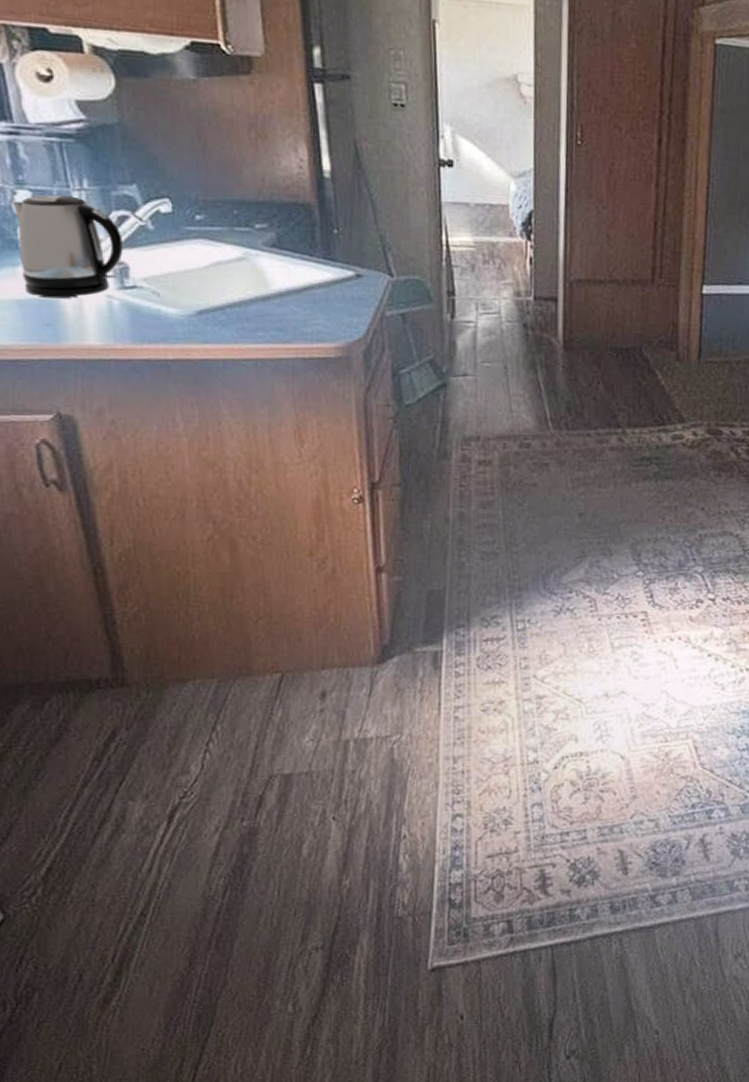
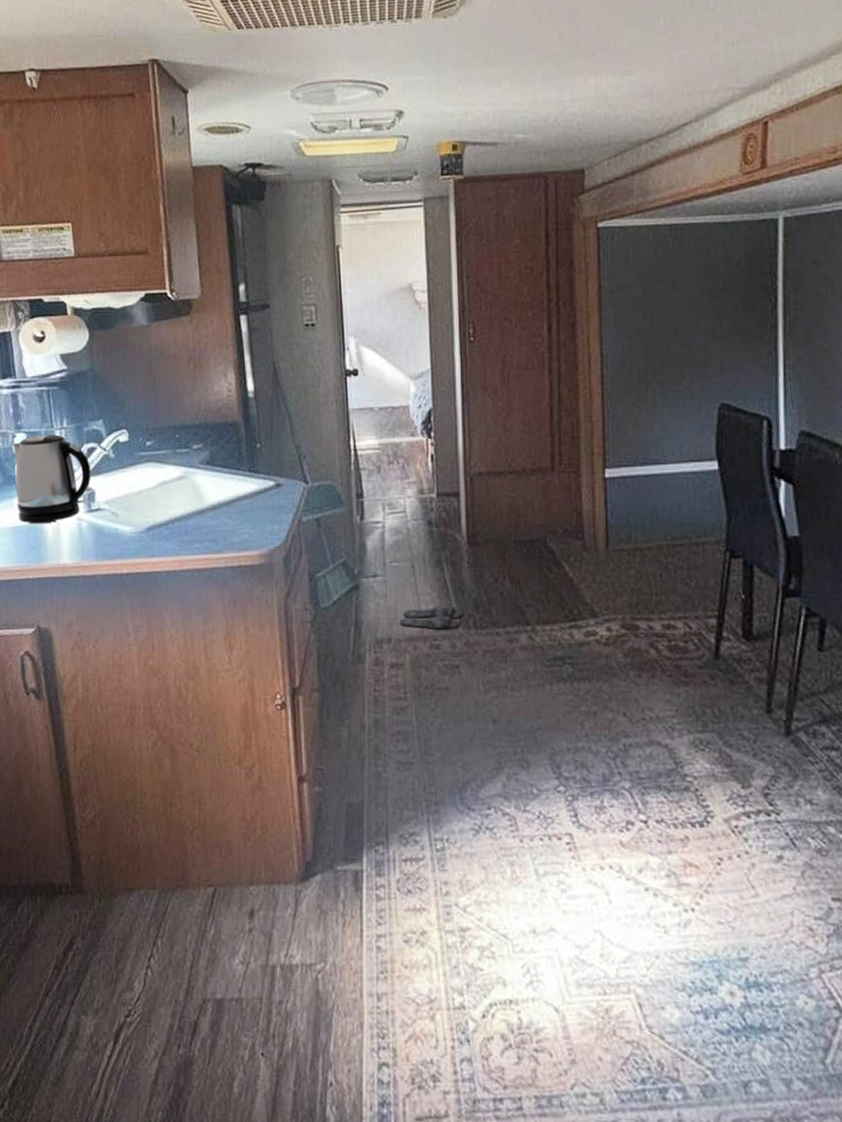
slippers: none [489,406,555,430] -> present [399,605,463,630]

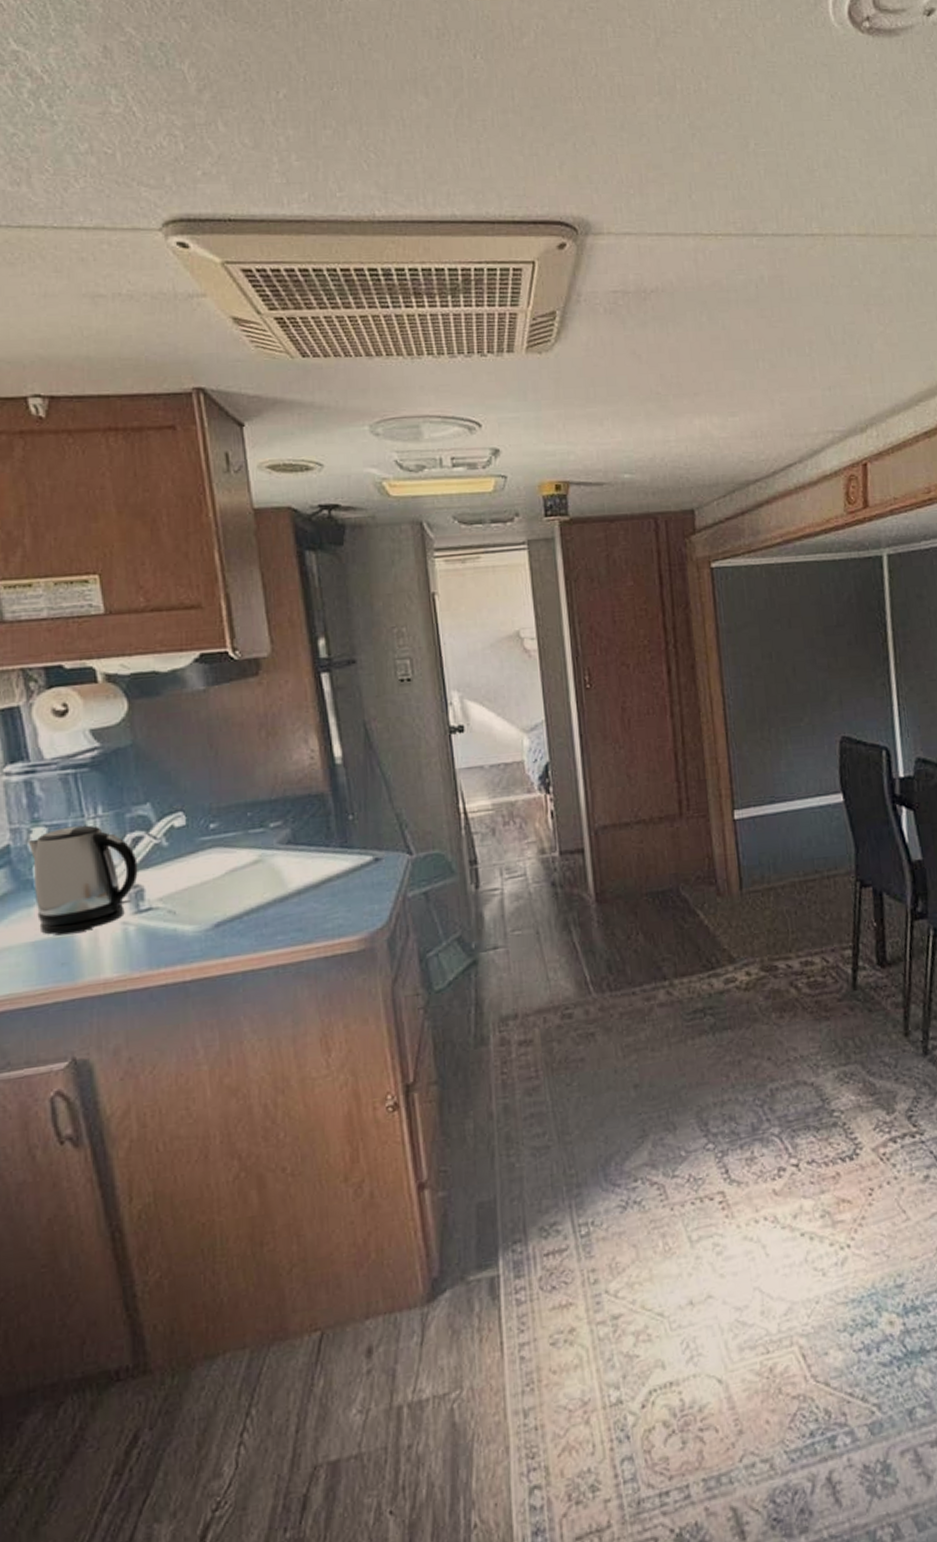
slippers: present [399,605,463,630] -> none [526,969,596,999]

